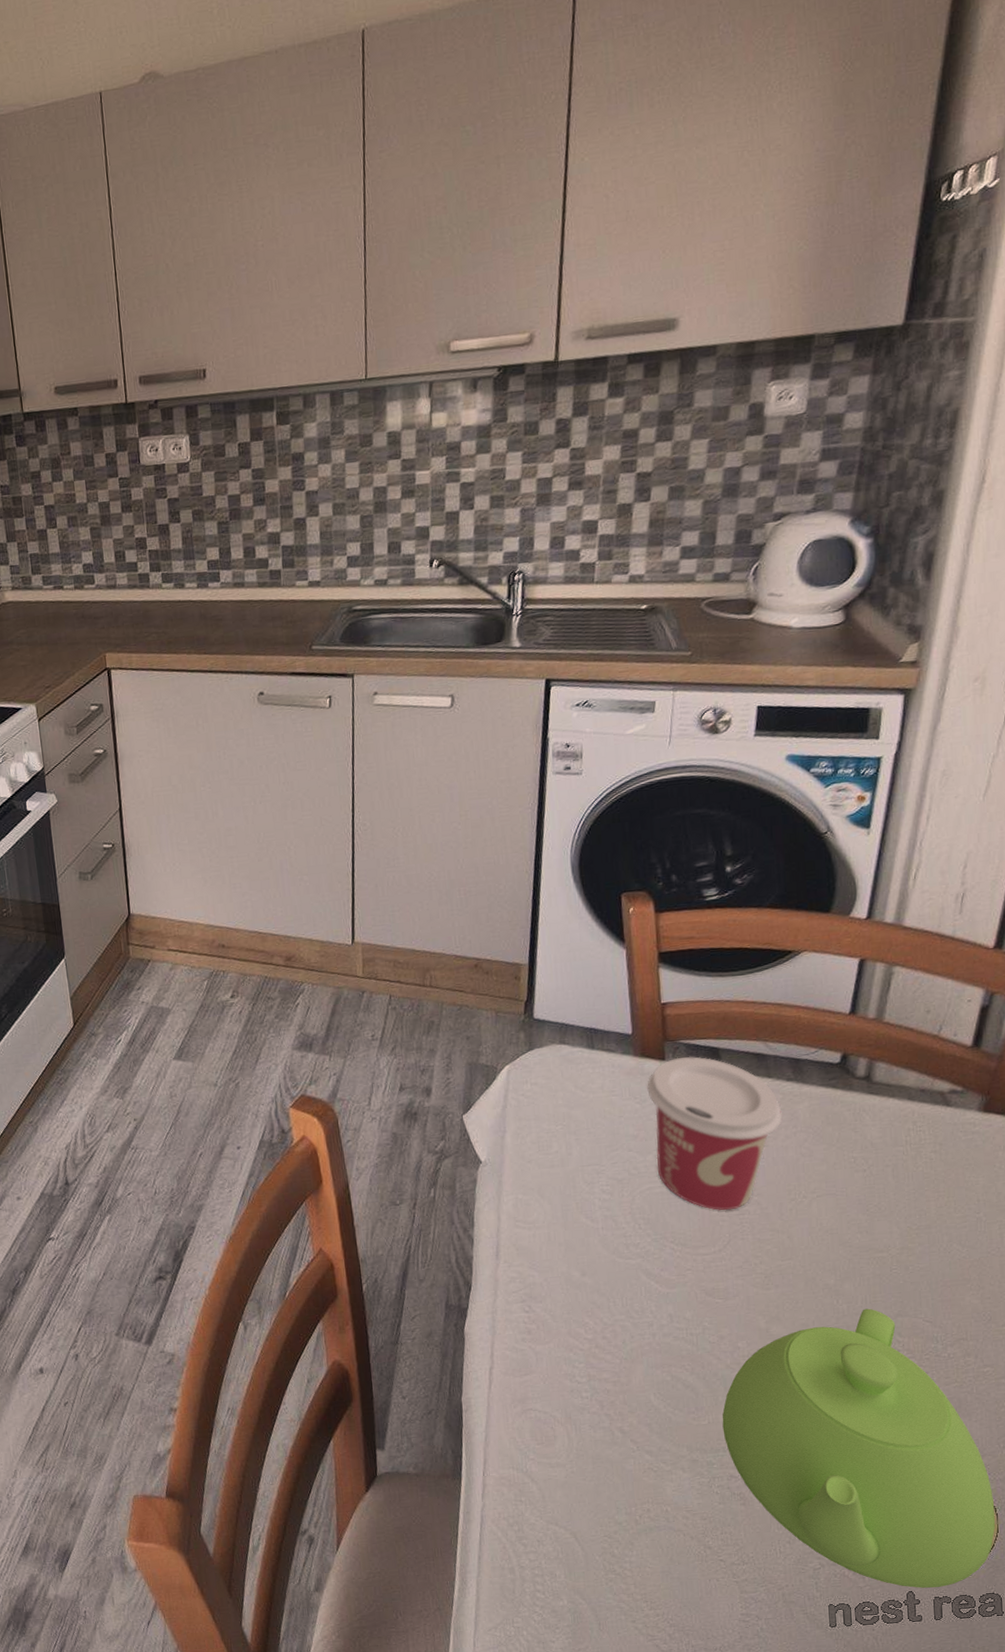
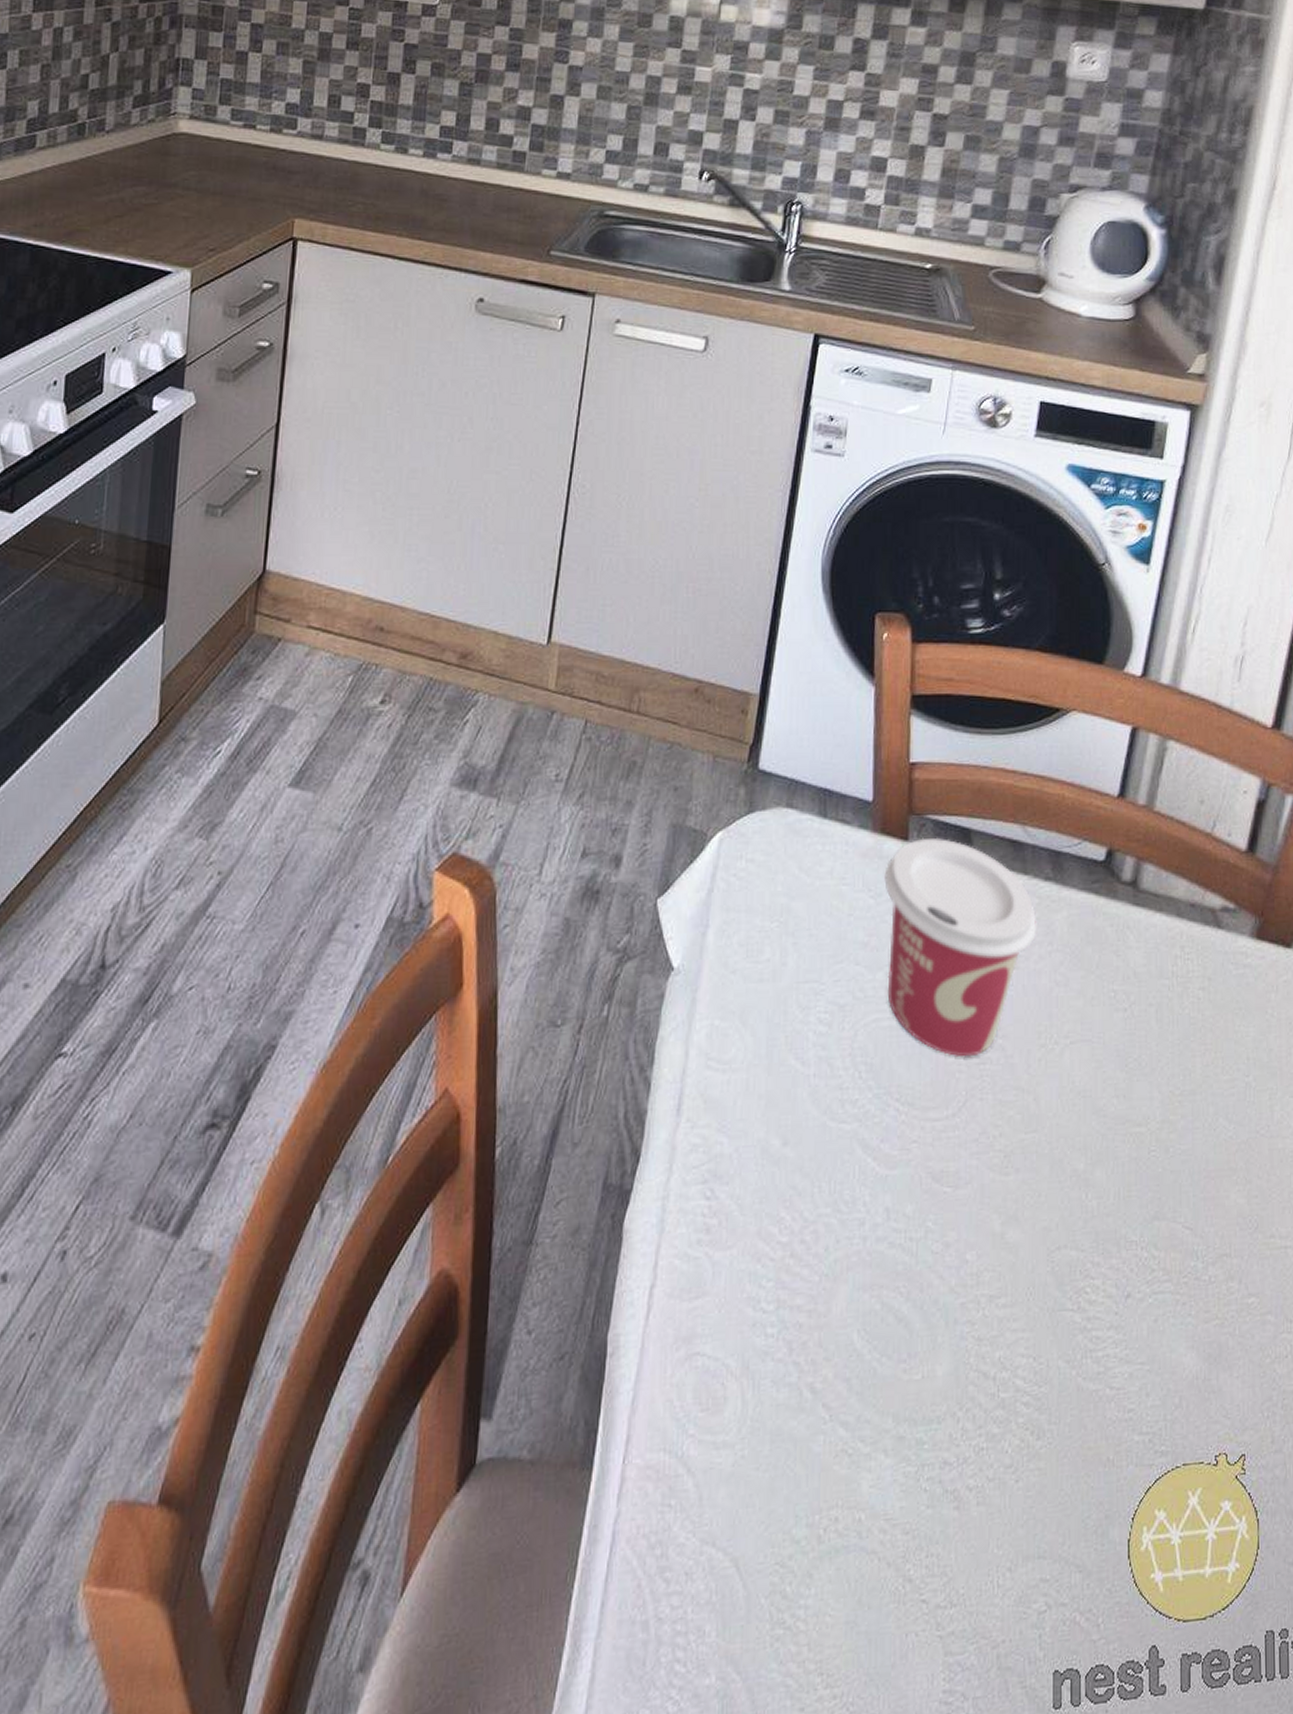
teapot: present [722,1308,996,1588] -> none [939,1207,1256,1641]

